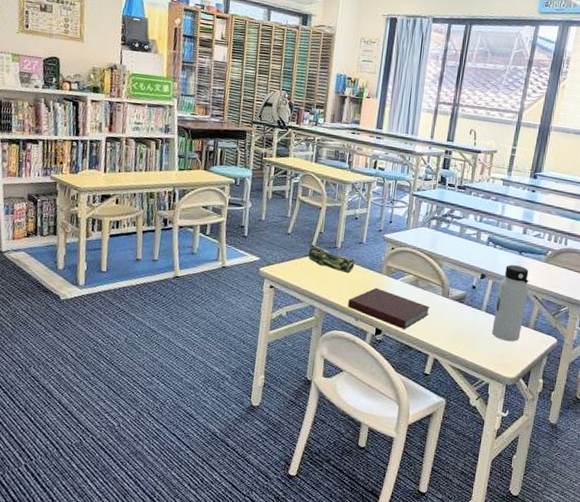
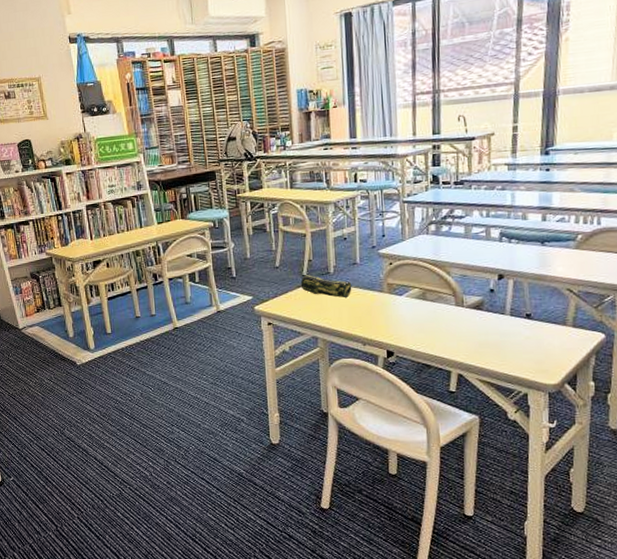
notebook: present [348,287,431,329] -> none [352,308,445,348]
water bottle: present [492,265,529,341] -> none [521,258,560,344]

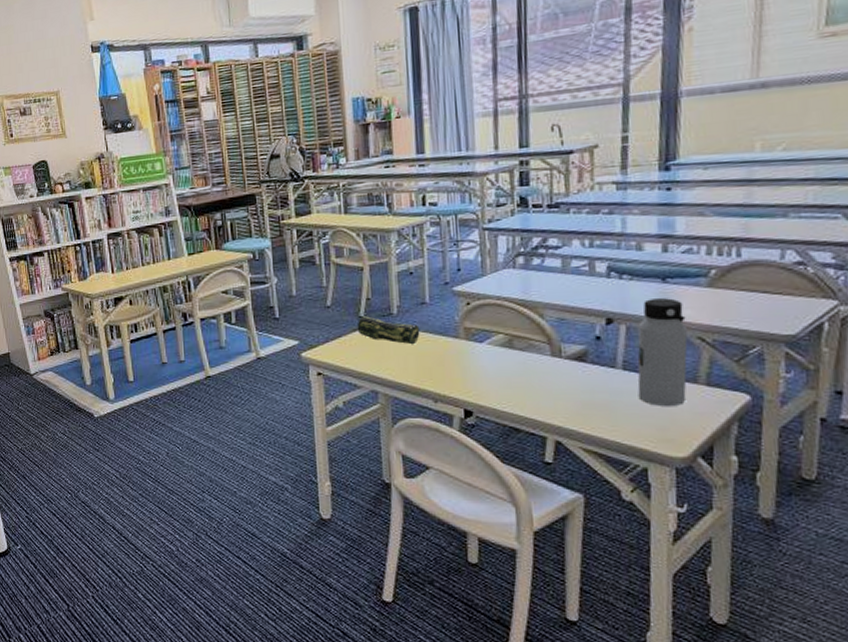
water bottle: none [521,258,560,344] -> present [637,298,688,406]

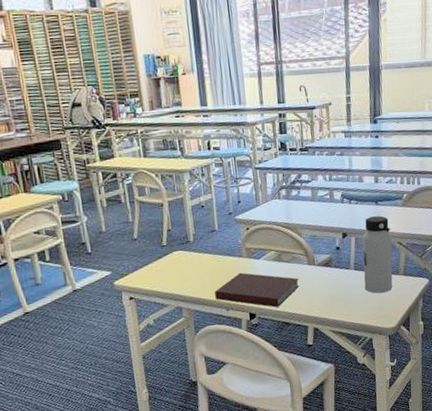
pencil case: present [357,316,420,345] -> none [161,245,213,266]
notebook: none [420,357,538,407] -> present [214,272,300,308]

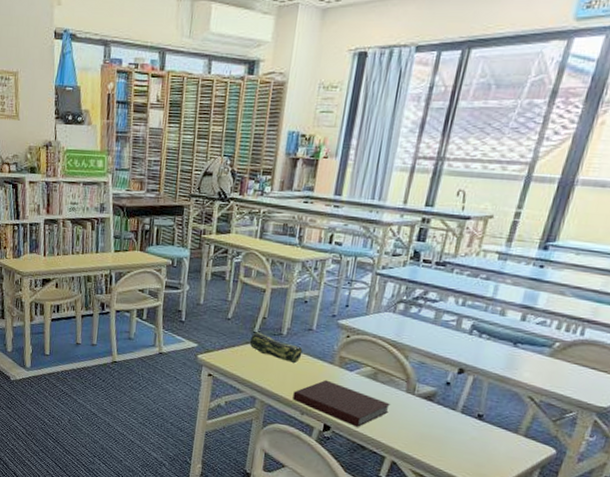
pencil case: none [161,245,213,266] -> present [249,332,303,364]
water bottle: present [362,215,393,293] -> none [467,358,525,449]

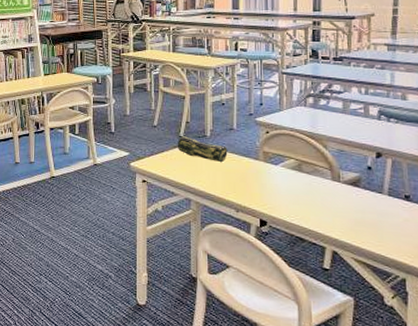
notebook: present [292,379,391,427] -> none [226,175,320,219]

